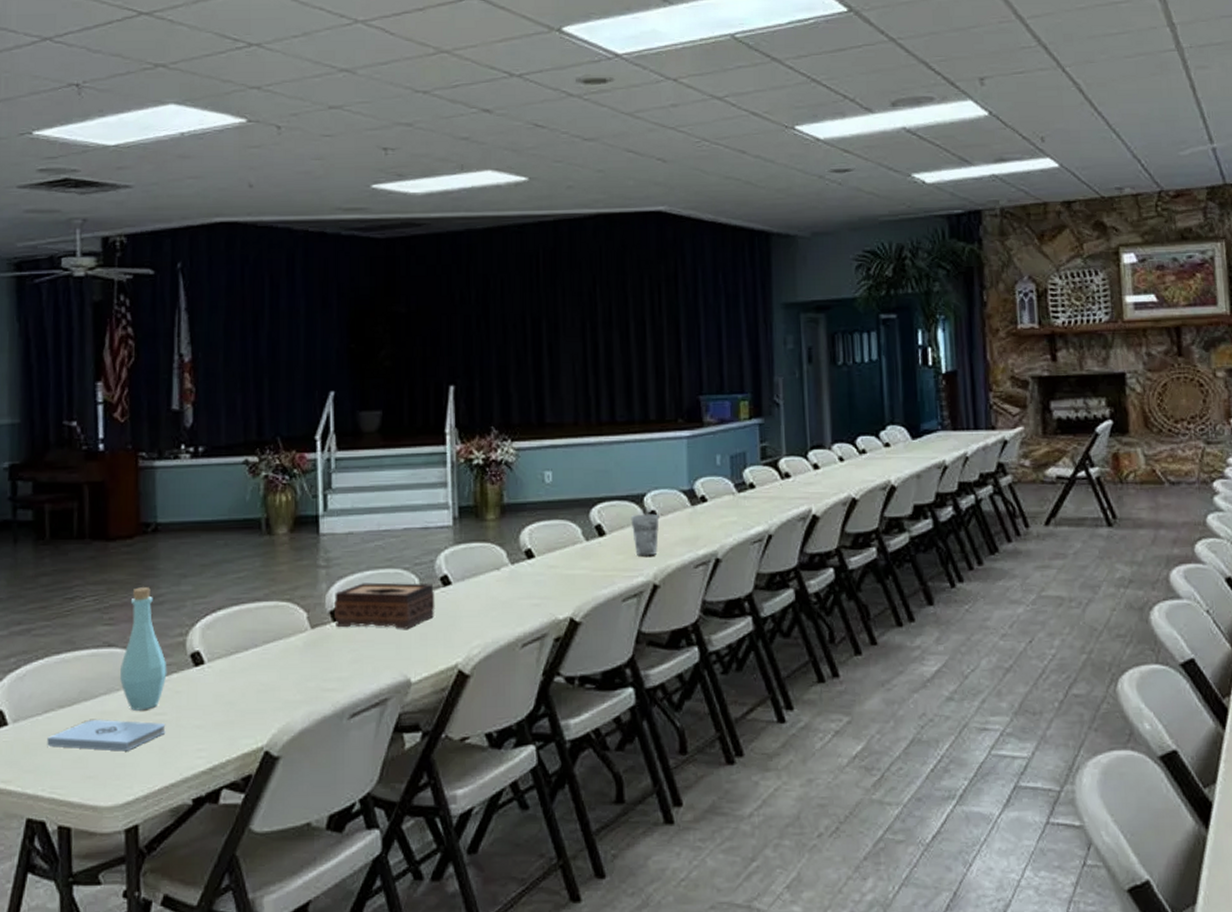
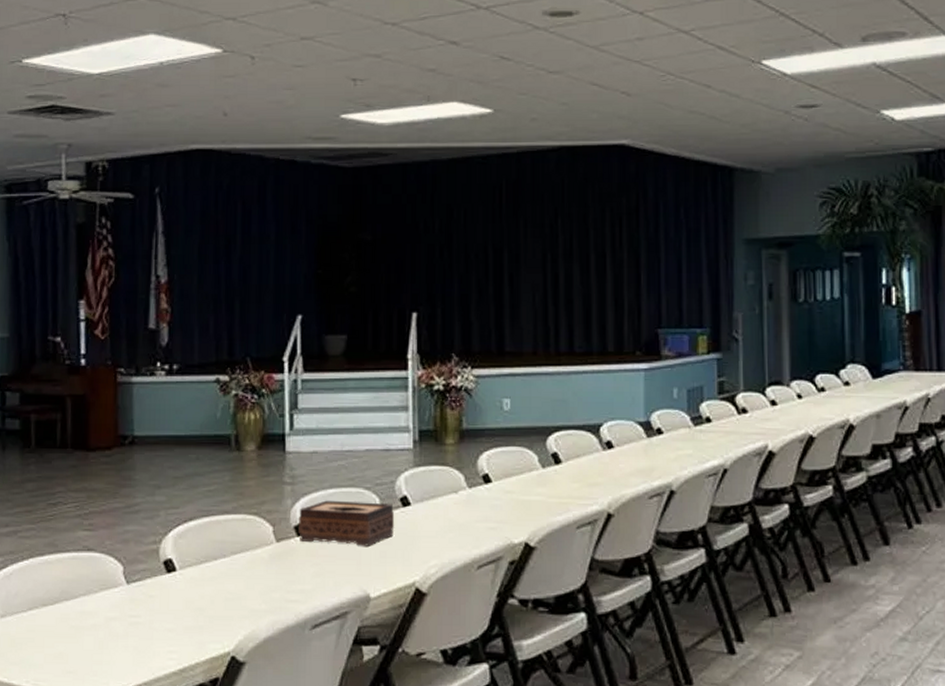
notepad: present [47,720,166,752] -> none [31,619,140,650]
bottle: present [120,587,167,711] -> none [98,496,142,612]
cup: present [631,513,659,557] -> none [587,443,615,486]

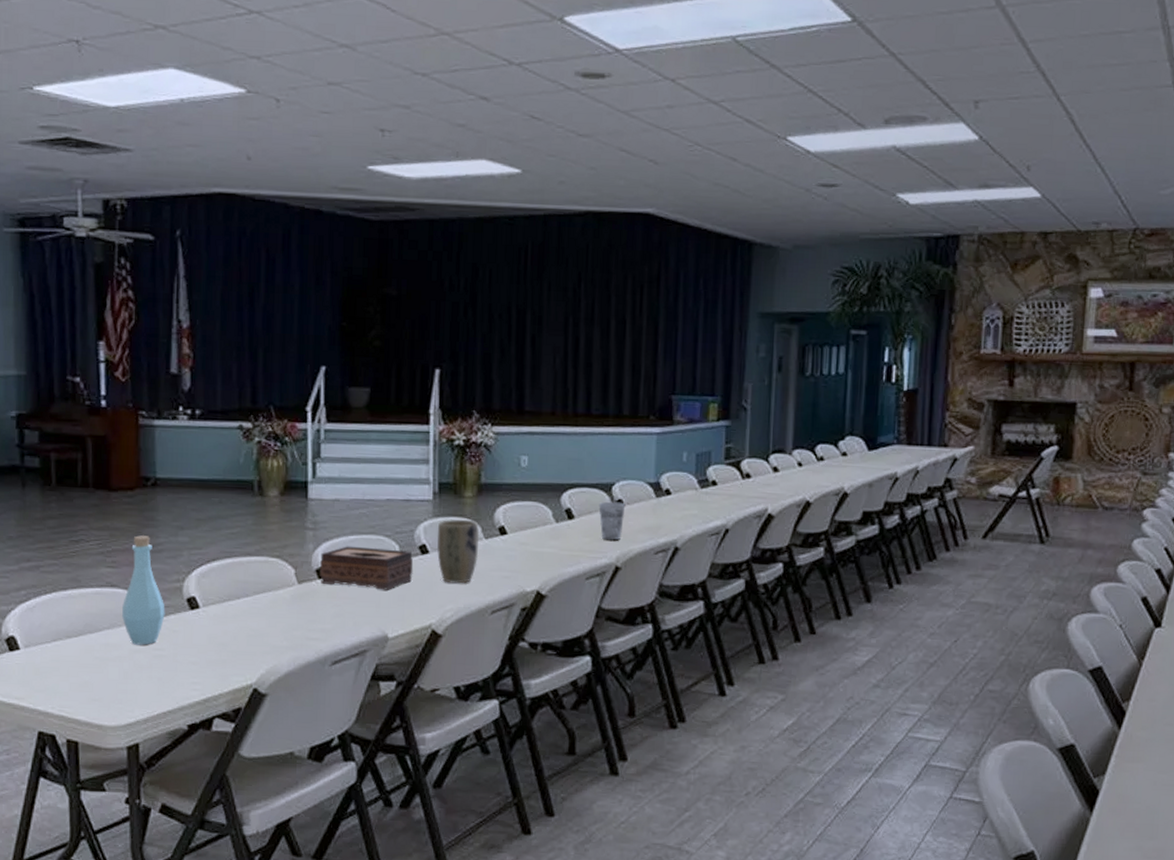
bottle: none [98,496,142,612] -> present [122,535,165,645]
plant pot: none [418,468,463,537] -> present [436,519,480,584]
cup: none [587,443,615,486] -> present [599,501,626,541]

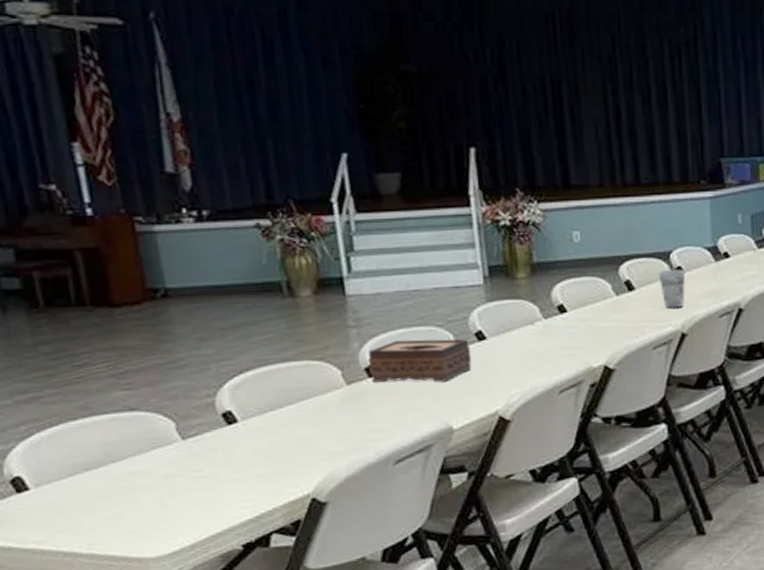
bottle: present [122,535,165,645] -> none [146,352,199,469]
plant pot: present [436,519,480,584] -> none [492,301,540,368]

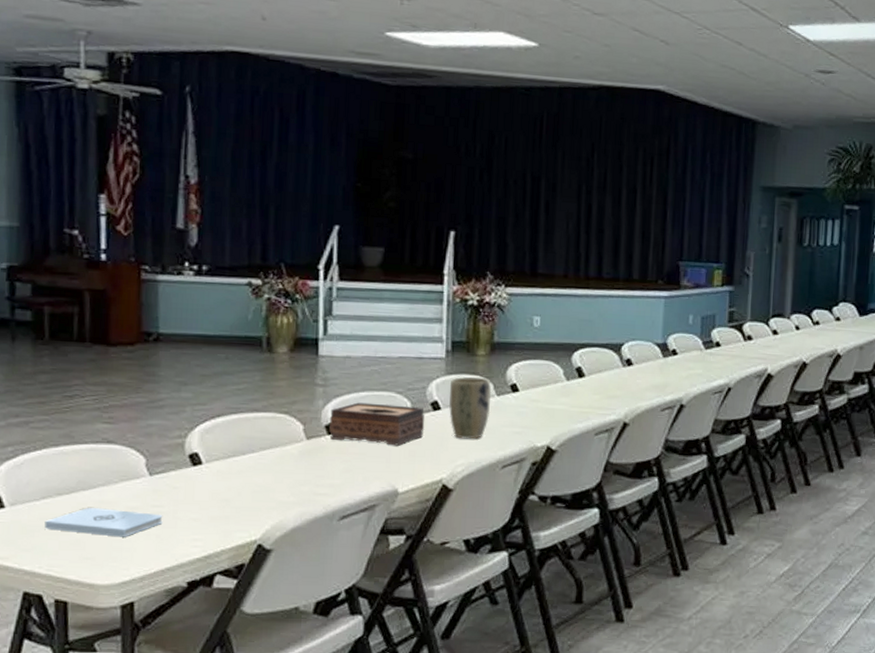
notepad: none [76,478,205,508] -> present [44,508,163,537]
plant pot: none [492,301,540,368] -> present [448,376,492,439]
cup: present [658,269,686,309] -> none [608,361,634,398]

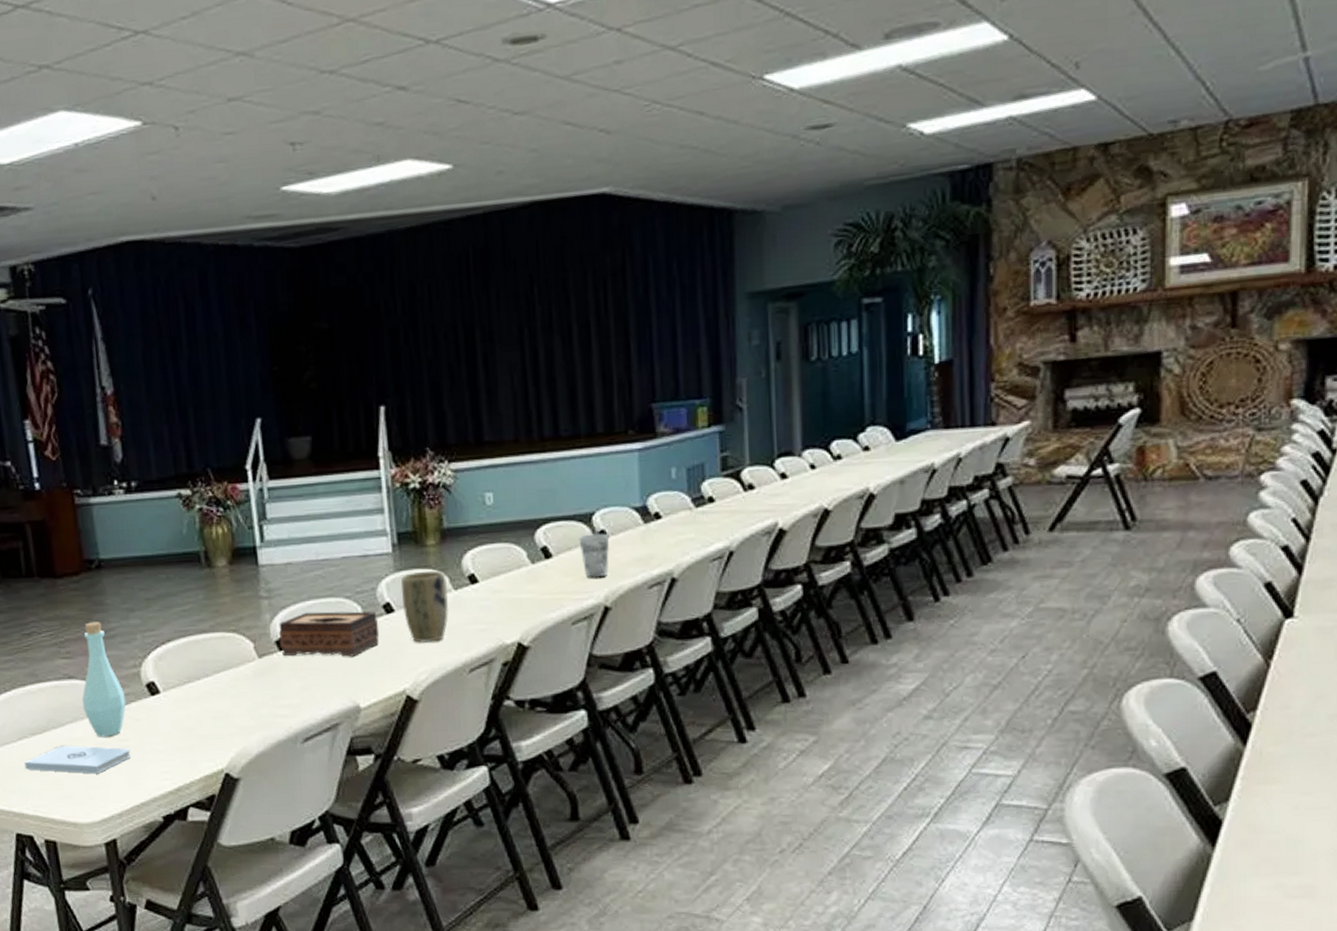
bottle: none [119,391,166,502] -> present [82,622,127,737]
cup: none [608,361,634,398] -> present [578,533,610,578]

